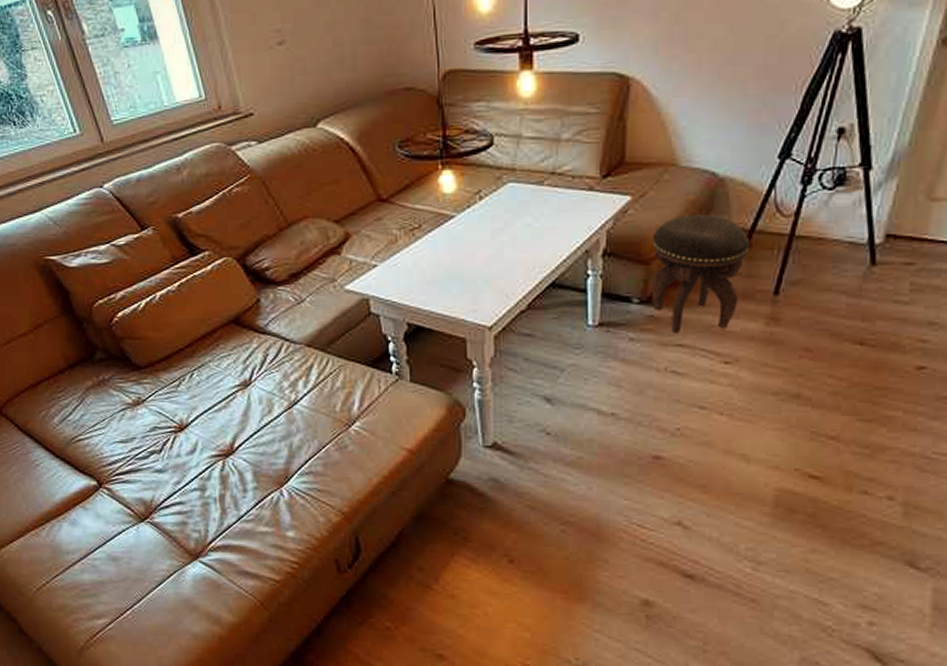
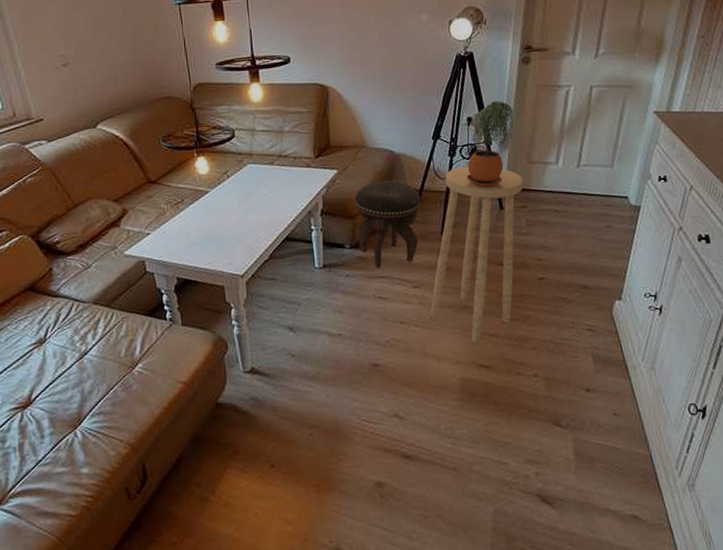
stool: none [743,200,915,446] -> present [430,166,524,343]
potted plant: none [825,103,914,231] -> present [467,100,514,187]

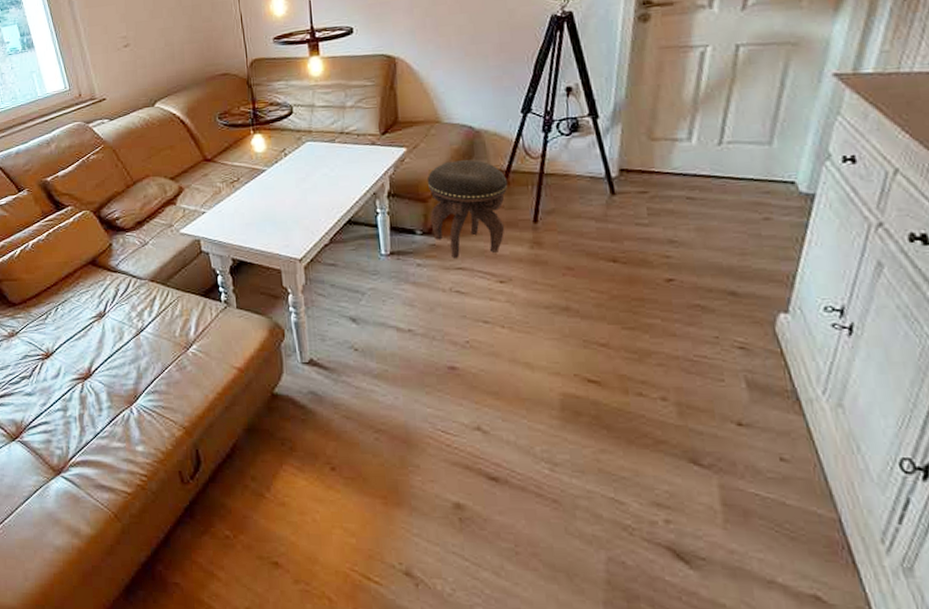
stool: present [430,166,524,343] -> none [520,143,643,353]
potted plant: present [467,100,514,187] -> none [566,66,628,168]

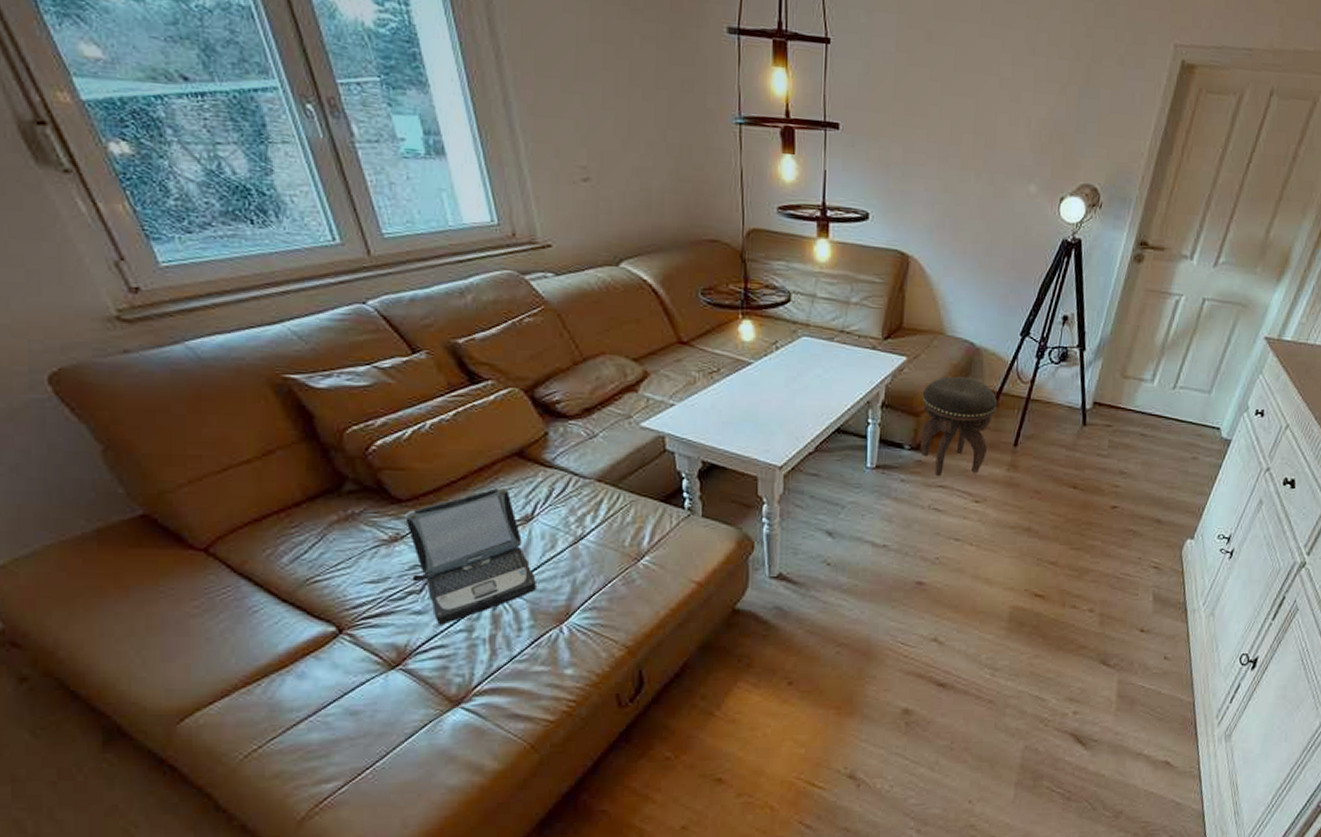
laptop: none [18,290,111,405] -> present [405,487,536,625]

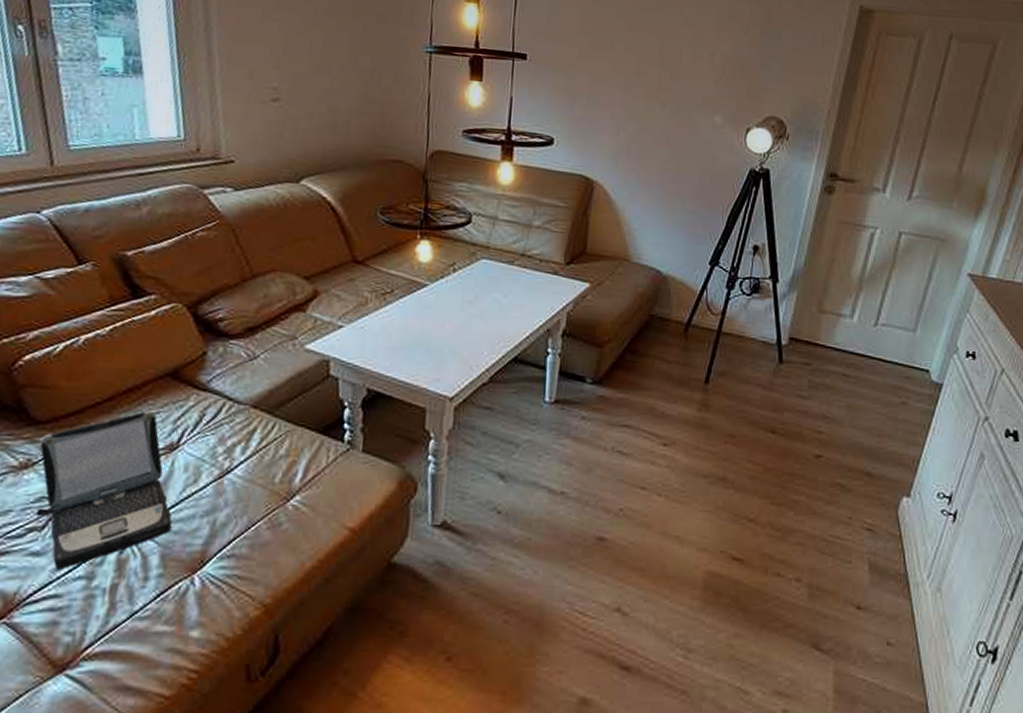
footstool: present [920,376,998,476] -> none [603,305,687,414]

